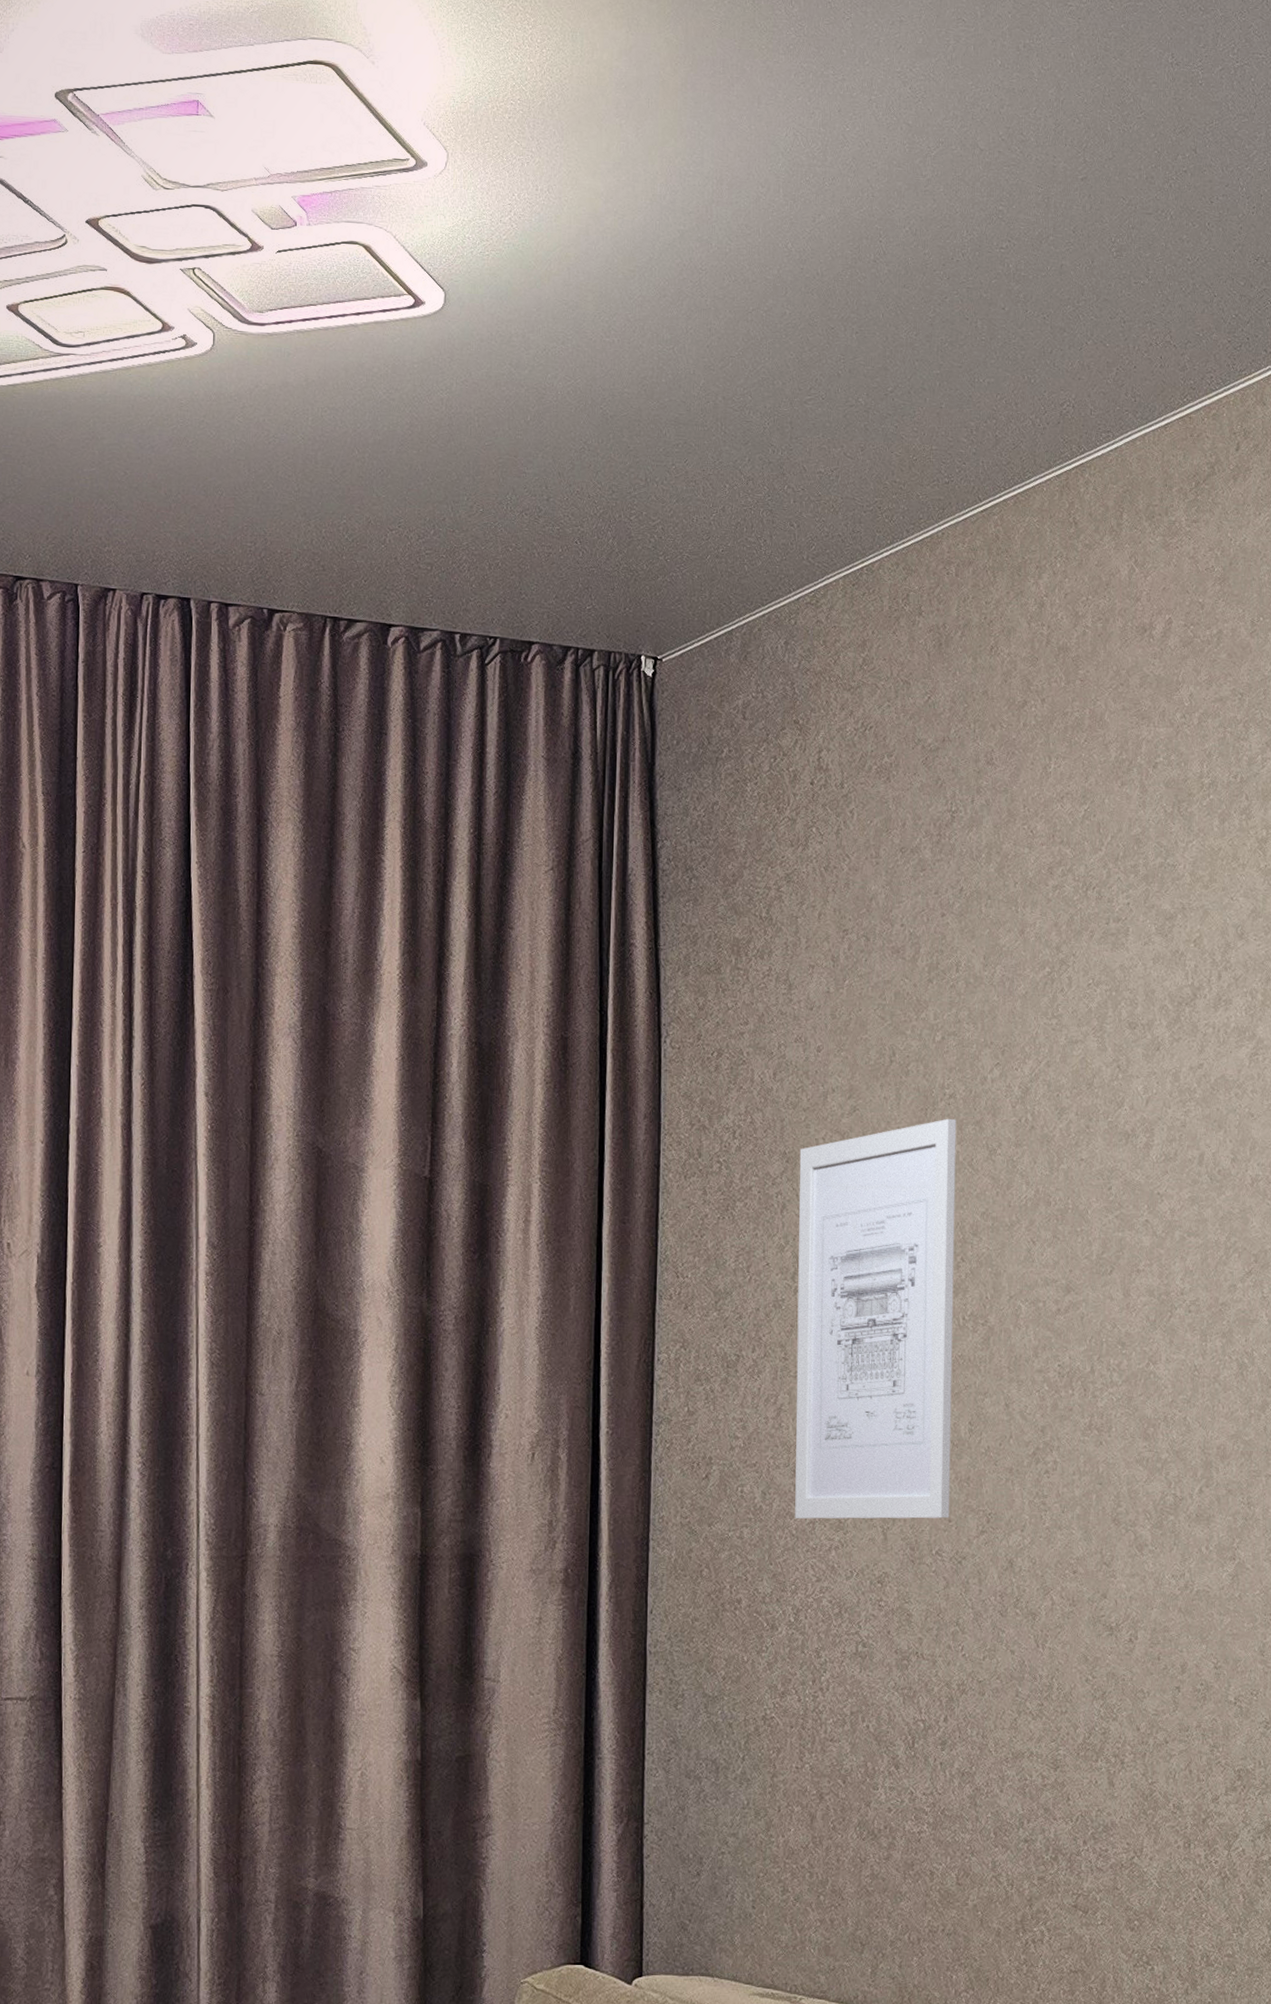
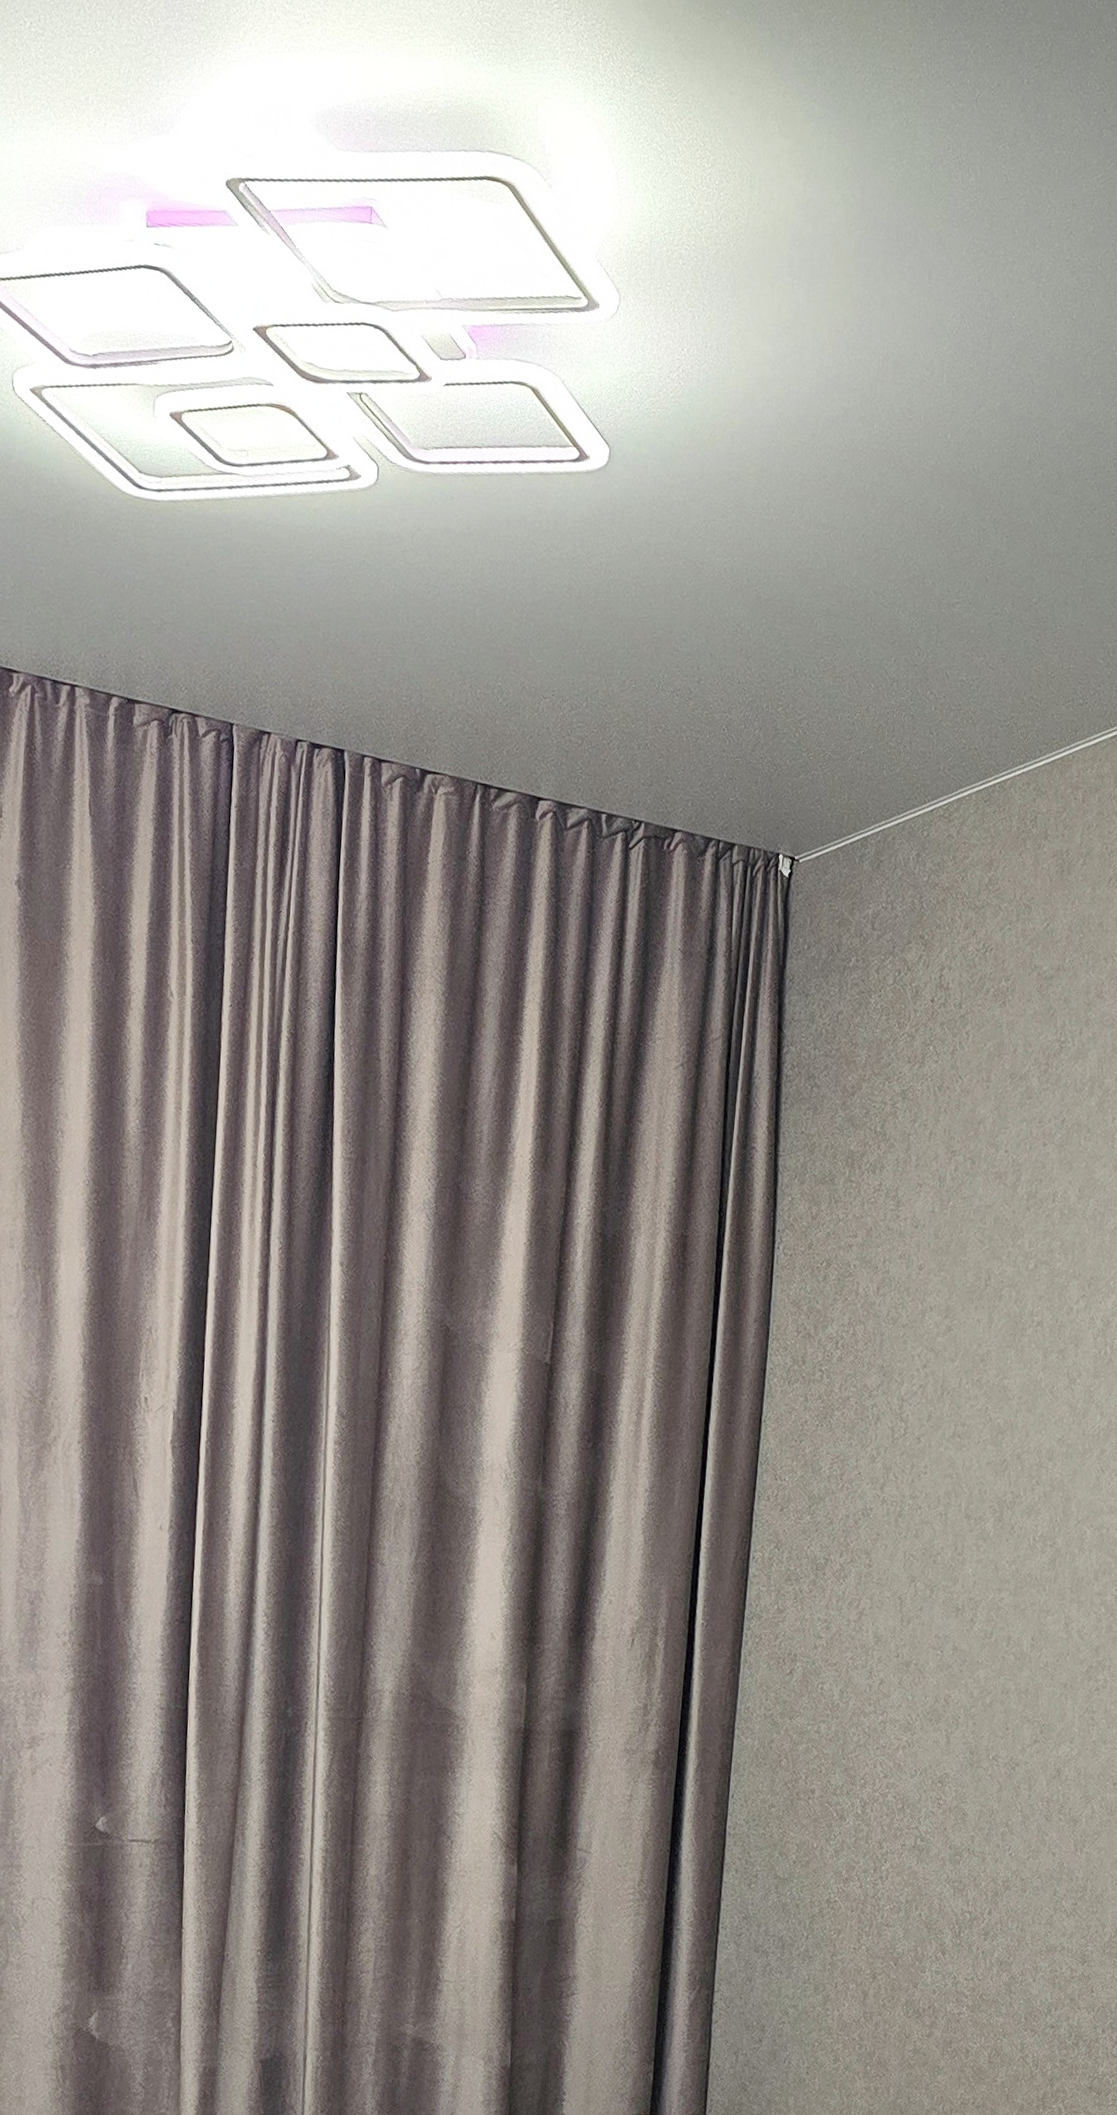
wall art: present [795,1118,957,1519] -> none [868,1345,1042,1727]

